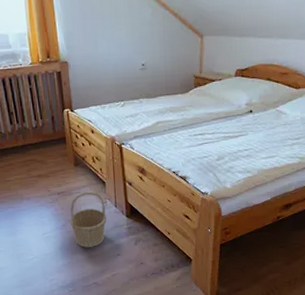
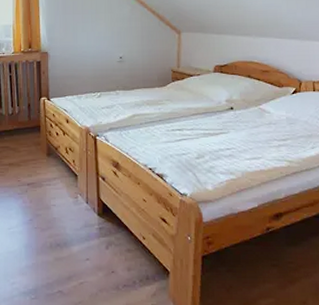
basket: present [70,191,107,248] -> none [38,184,77,248]

